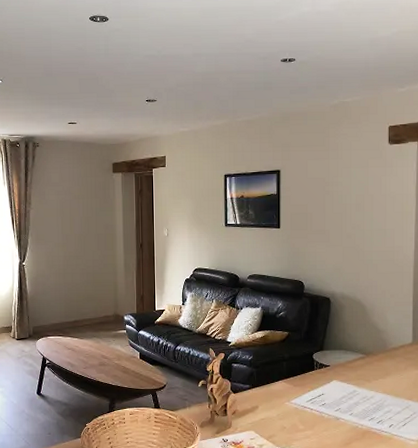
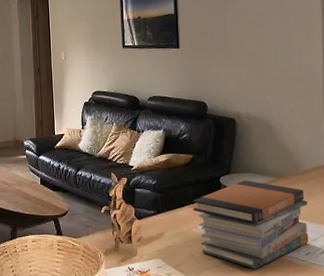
book stack: none [286,357,393,440] -> present [192,180,309,269]

